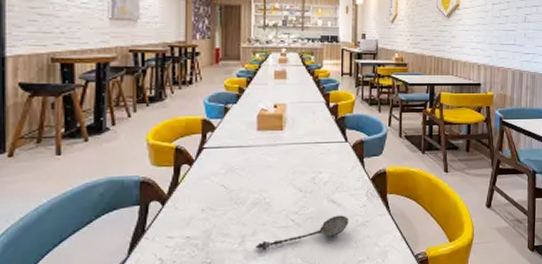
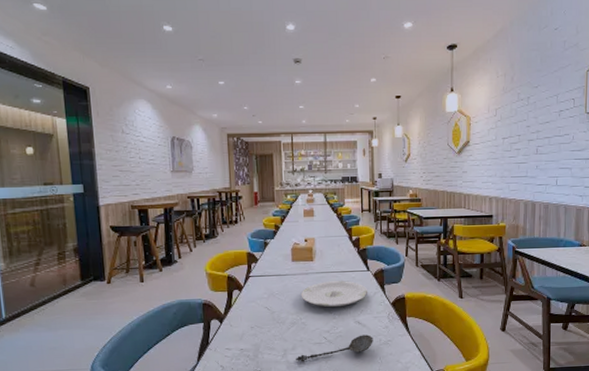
plate: none [266,153,345,185] -> present [300,281,368,308]

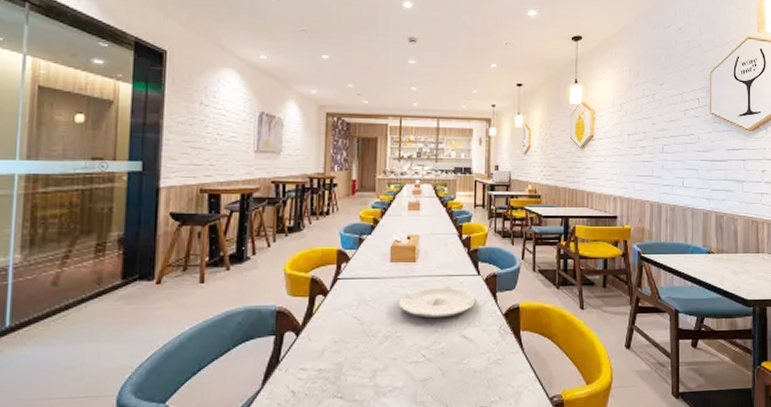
spoon: present [295,334,373,362] -> none [385,352,481,386]

